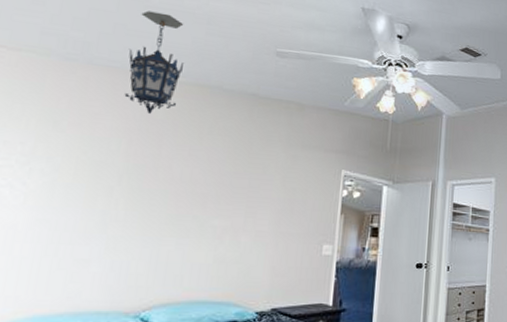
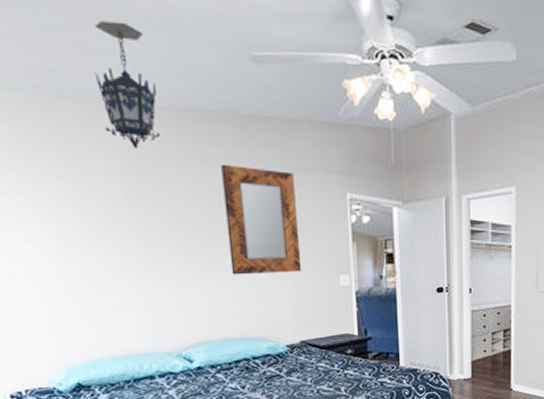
home mirror: none [215,135,295,239] -> present [221,164,302,275]

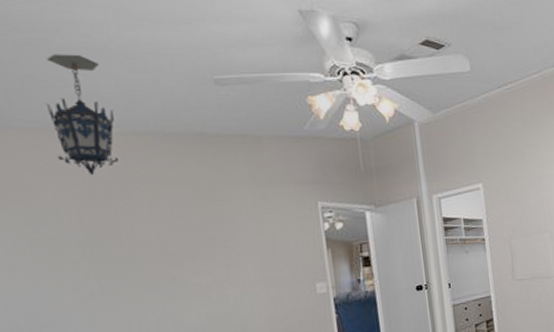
home mirror: present [221,164,302,275] -> none [185,183,276,294]

